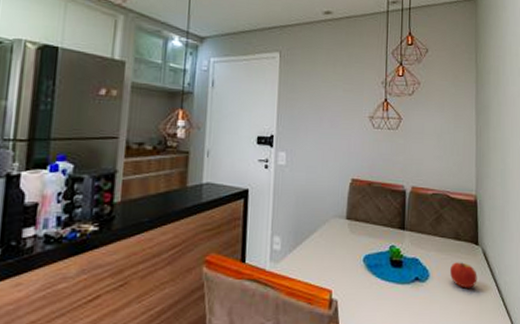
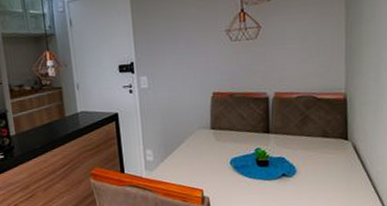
apple: present [450,262,477,289] -> none [318,157,347,180]

